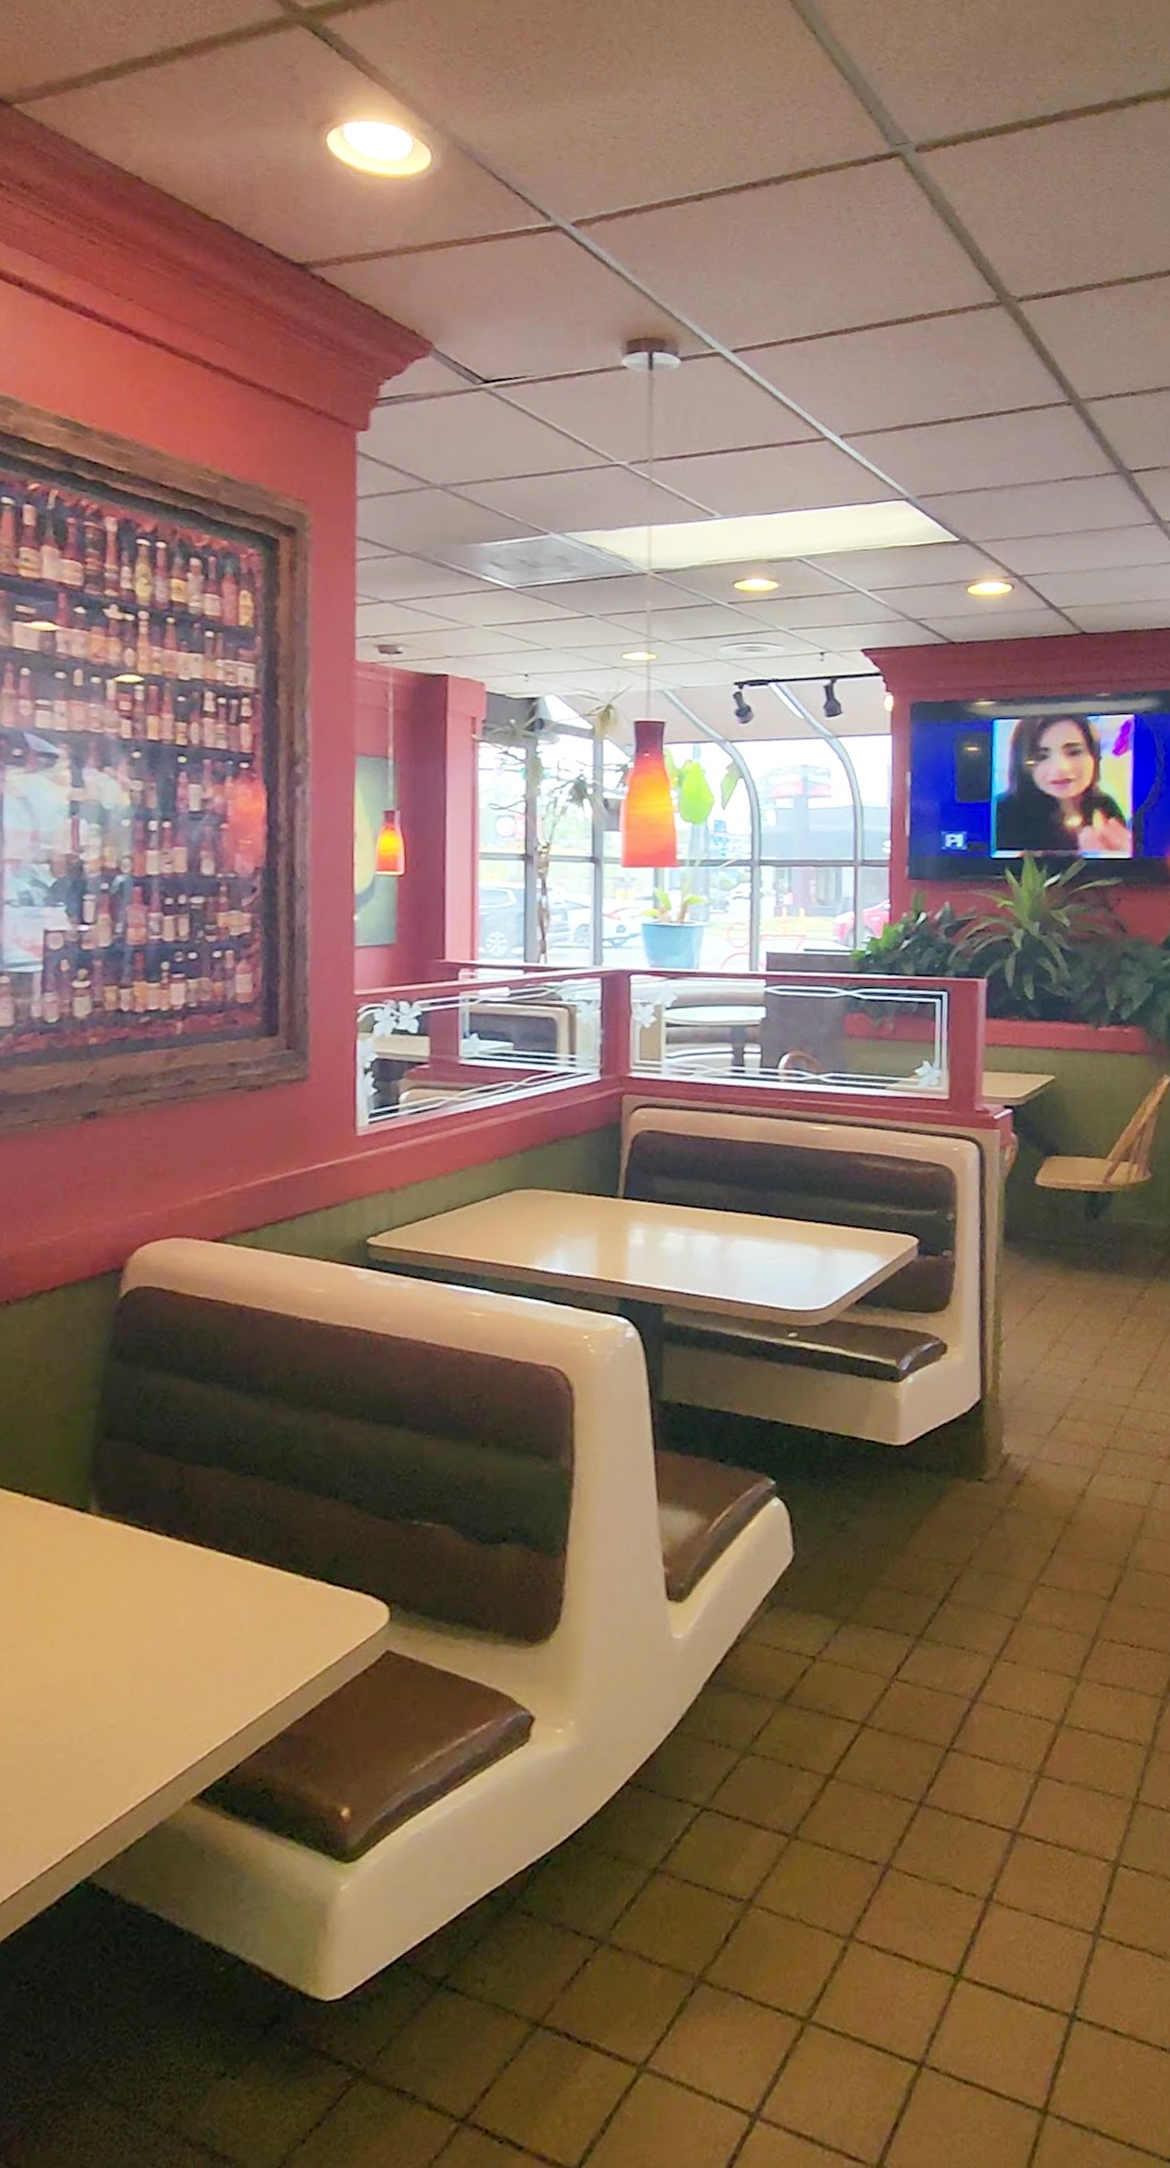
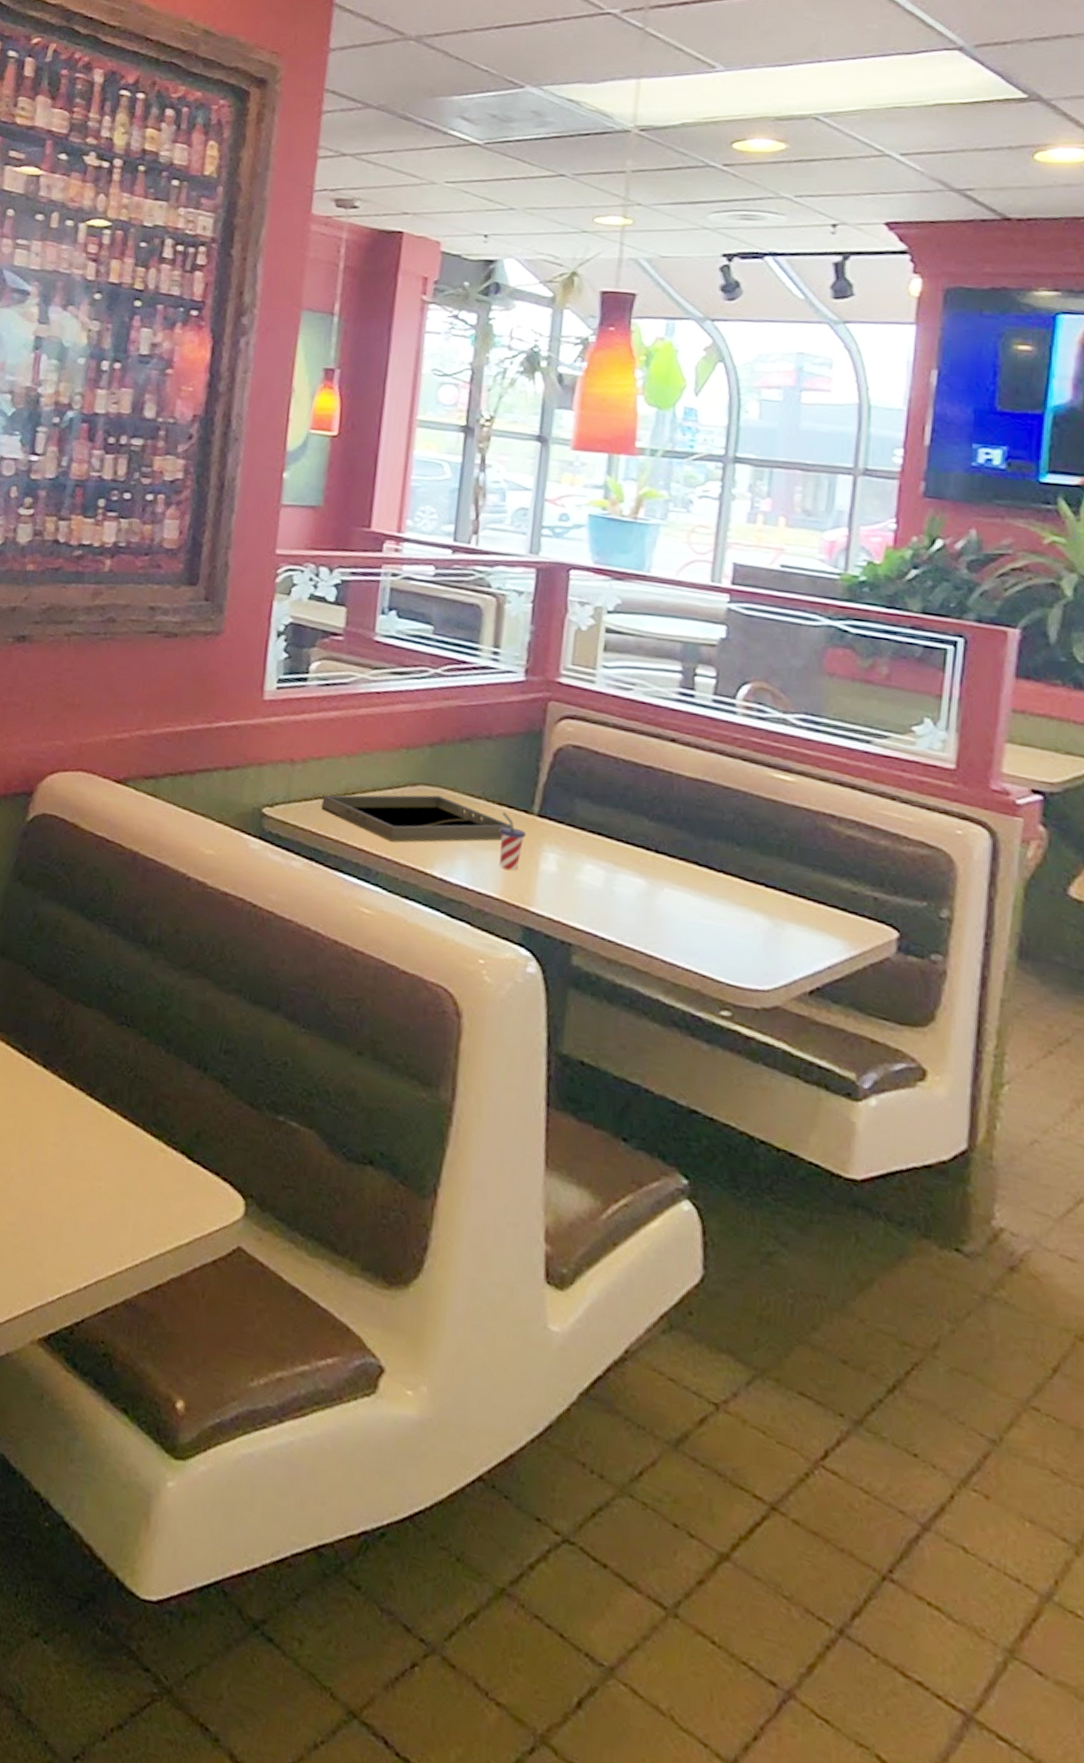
tray: none [424,1197,600,1248] -> present [321,794,511,843]
beverage cup: none [590,1200,614,1252] -> present [499,812,526,872]

